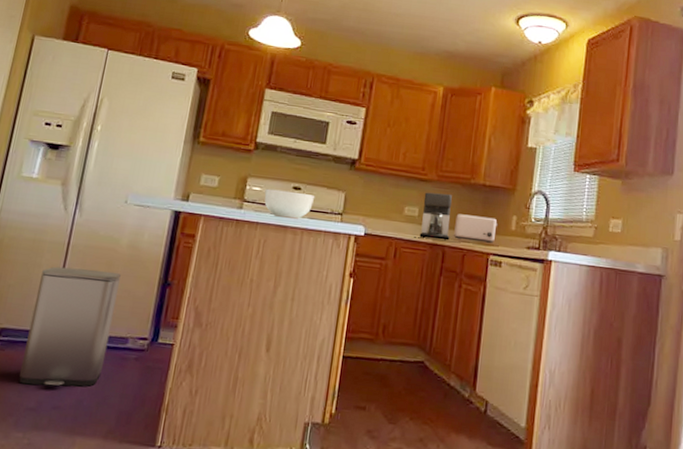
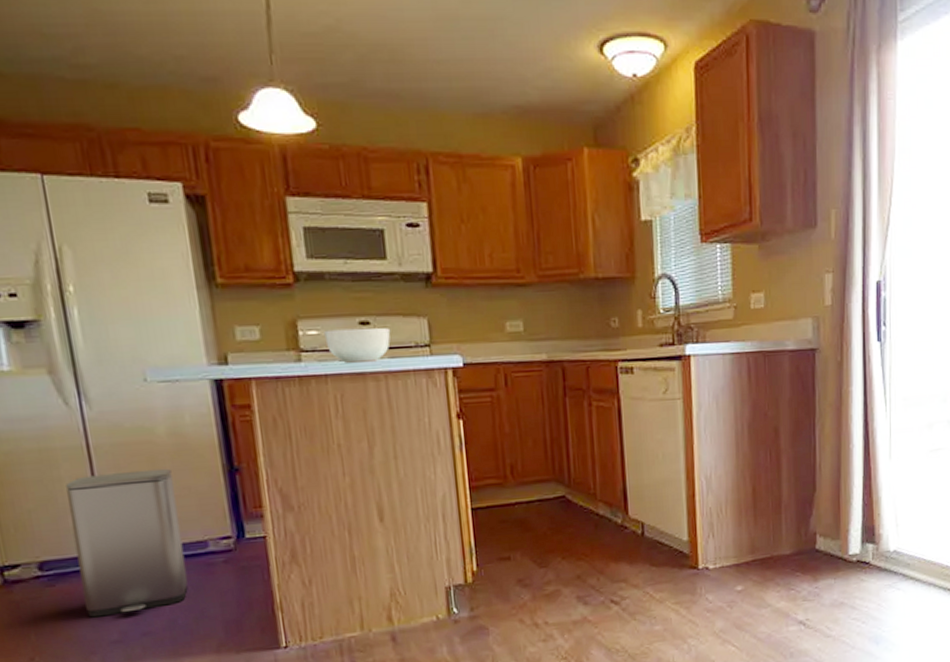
coffee maker: present [419,192,452,241] -> none [526,298,568,357]
toaster: present [454,214,499,243] -> none [570,317,622,350]

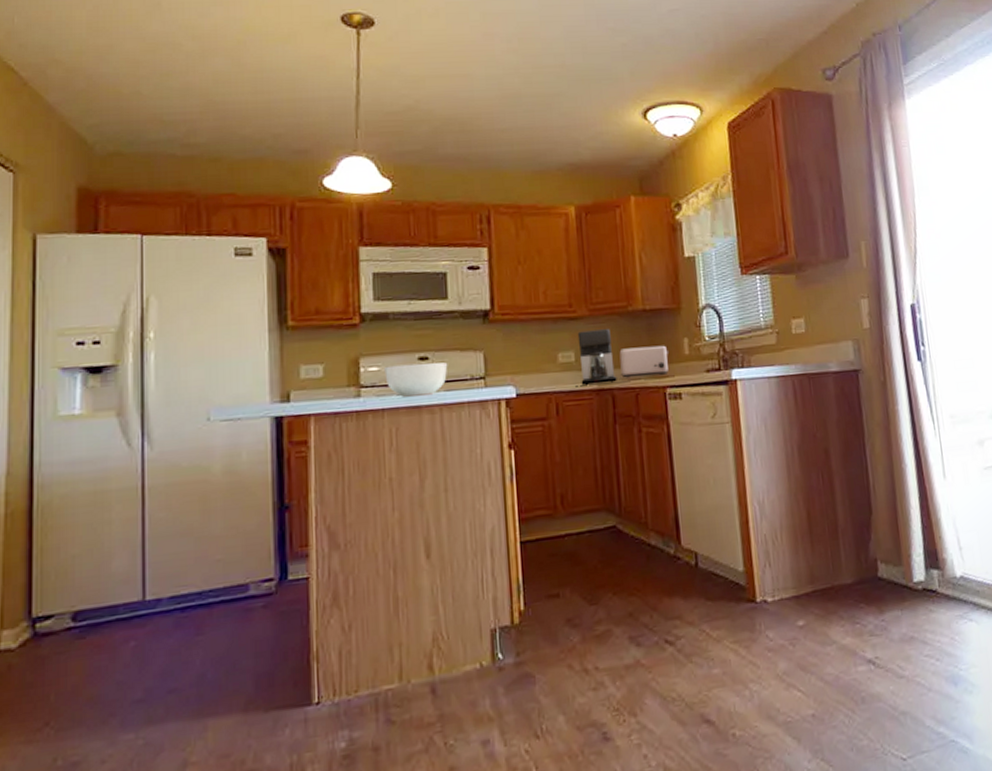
pedal bin: present [65,468,189,618] -> none [113,507,224,674]
coffee maker: none [526,298,568,357] -> present [577,329,617,386]
toaster: none [570,317,622,350] -> present [619,345,670,378]

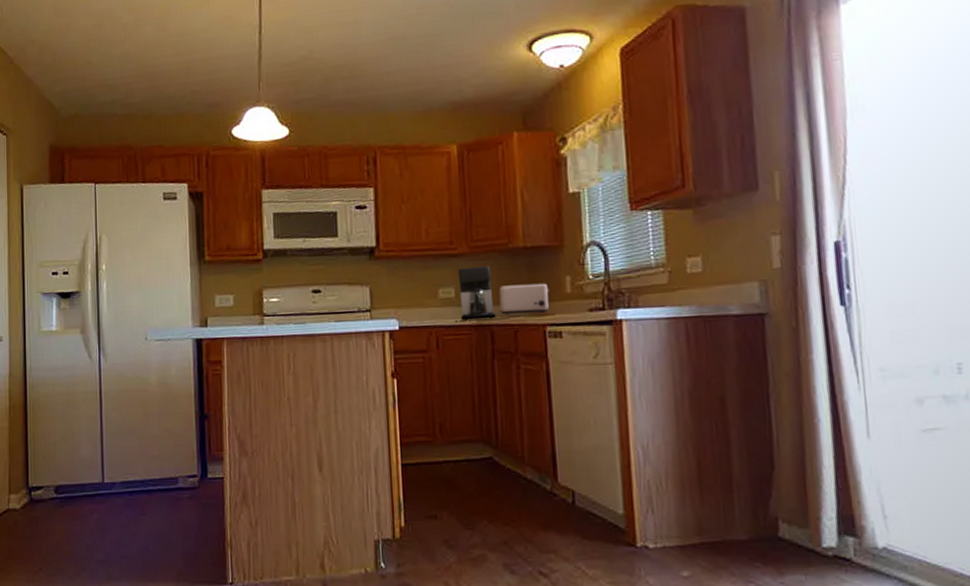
bowl: present [384,362,448,397] -> none [283,295,338,327]

